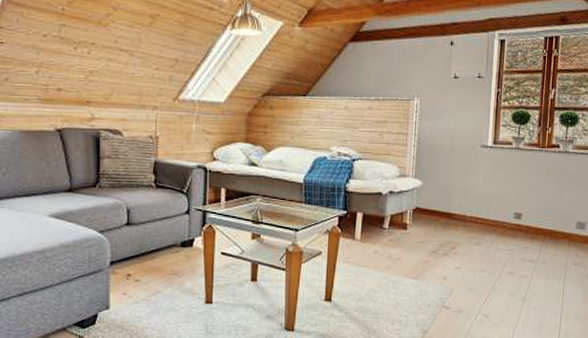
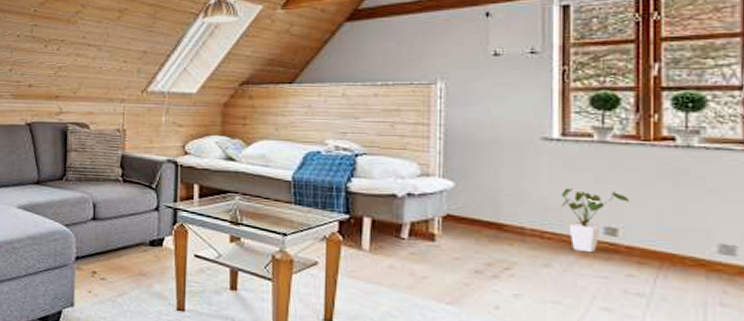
house plant: none [490,184,530,233] -> present [561,188,629,253]

